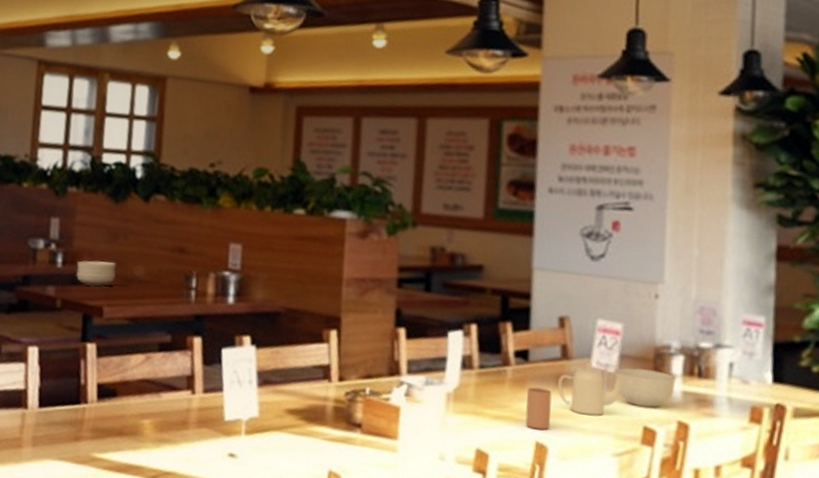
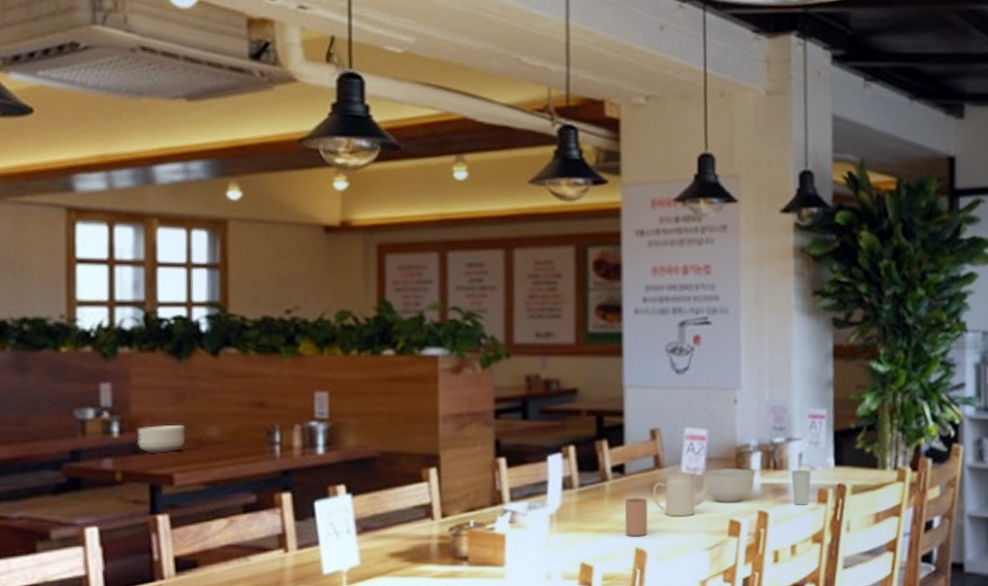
cup: none [719,380,744,423] -> present [791,469,811,505]

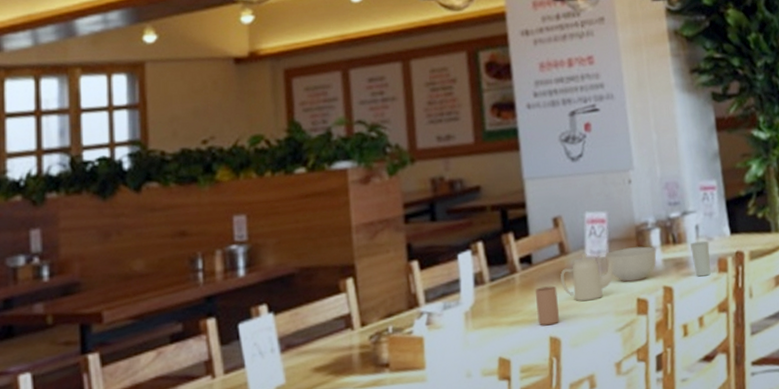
bowl: present [136,425,185,453] -> none [66,262,112,293]

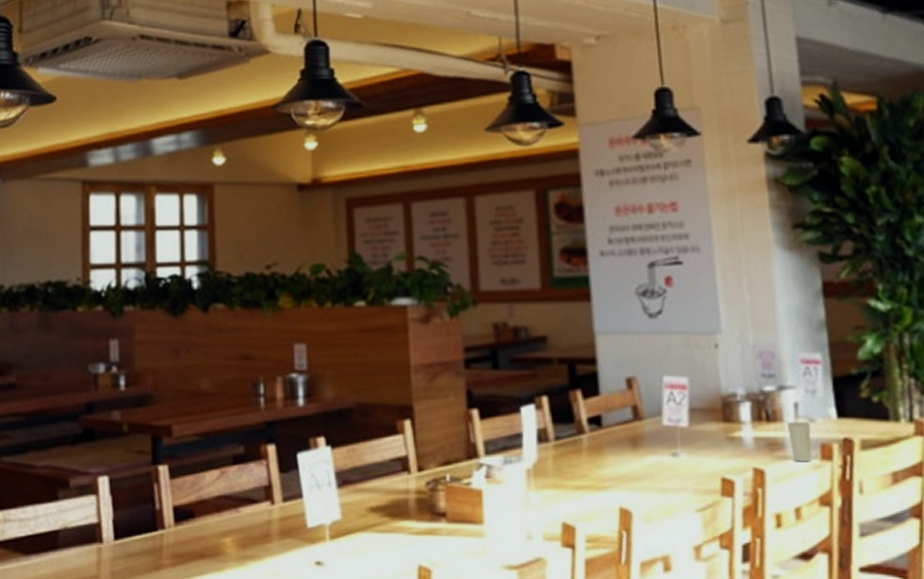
cup: present [535,285,560,326] -> none [604,452,632,495]
teapot: present [560,253,615,302] -> none [633,420,697,474]
bowl: present [604,246,657,282] -> none [684,420,746,458]

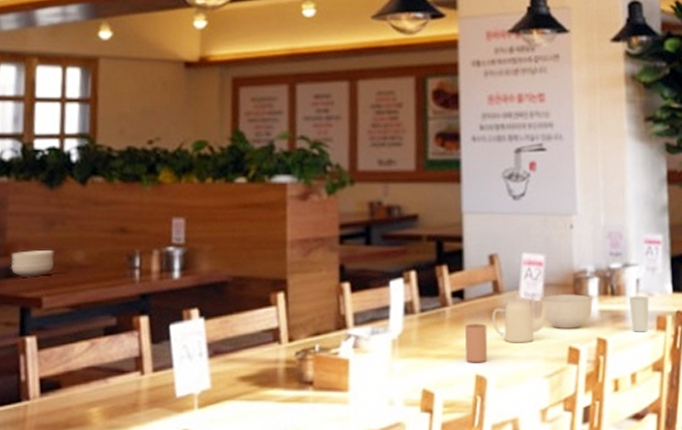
bowl: none [140,379,181,405] -> present [10,250,54,277]
cup: none [604,452,632,495] -> present [464,324,488,363]
teapot: none [633,420,697,474] -> present [492,294,549,343]
bowl: none [684,420,746,458] -> present [539,294,593,329]

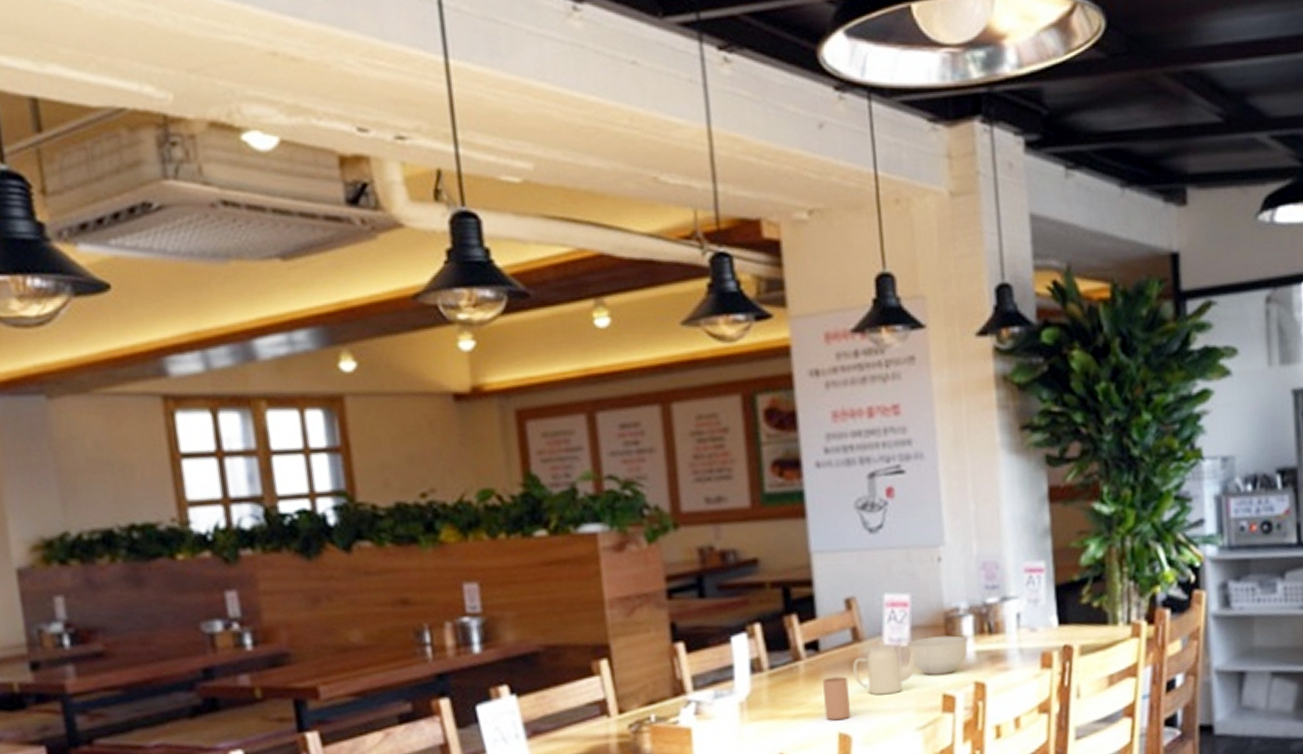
bowl: present [10,250,54,277] -> none [271,632,326,665]
cup: present [629,296,649,332] -> none [1009,631,1032,673]

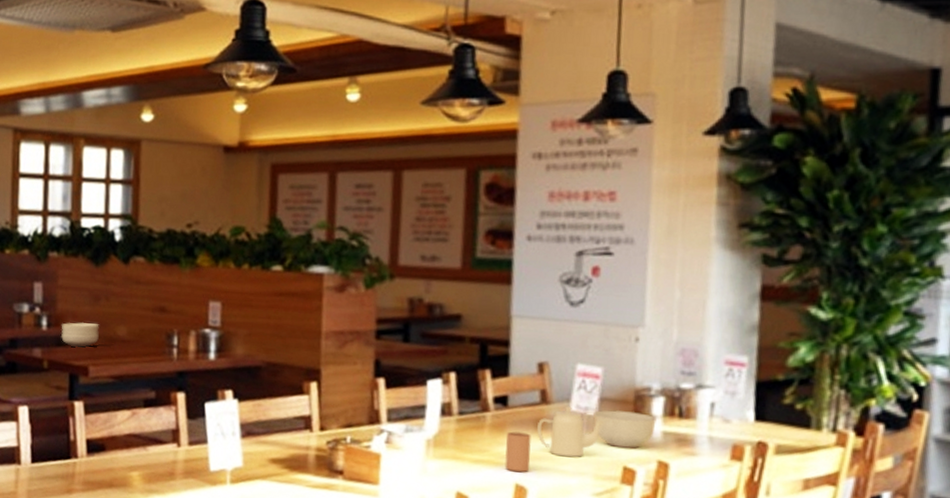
bowl: none [271,632,326,665] -> present [60,322,99,348]

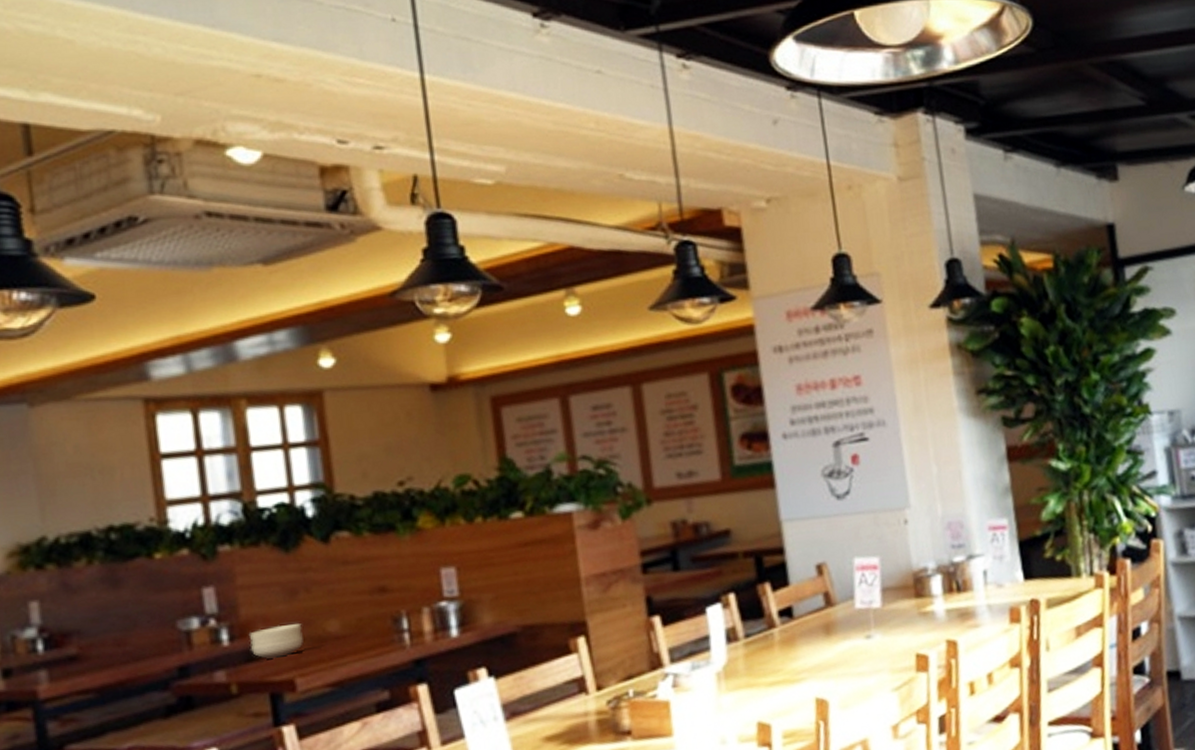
cup: present [505,431,531,473] -> none [797,641,827,686]
teapot: present [537,406,604,458] -> none [826,604,890,659]
bowl: present [592,410,657,449] -> none [877,595,938,636]

